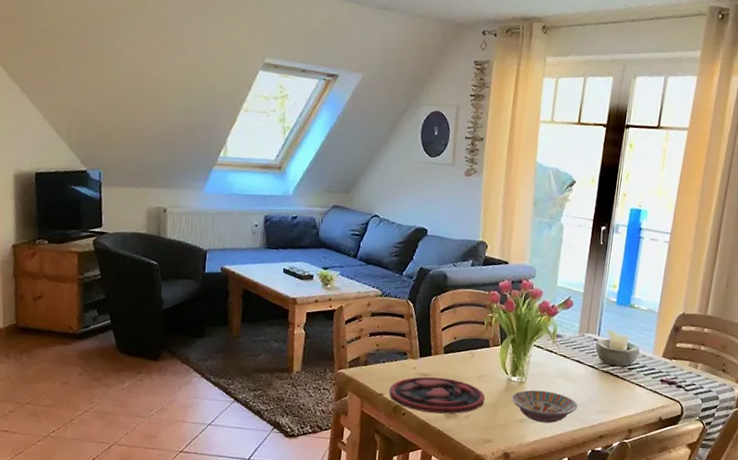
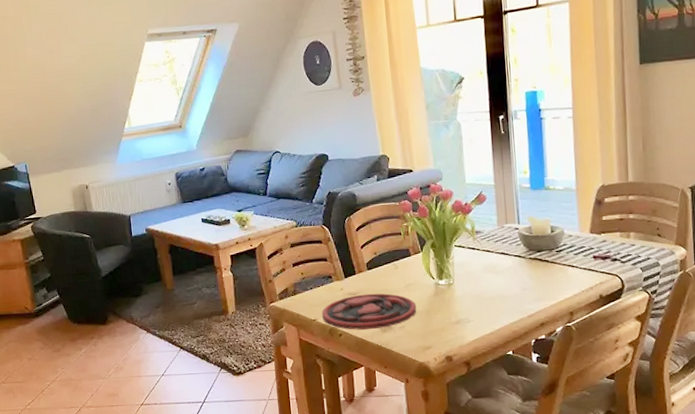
bowl: present [511,390,578,424] -> none [442,288,512,321]

